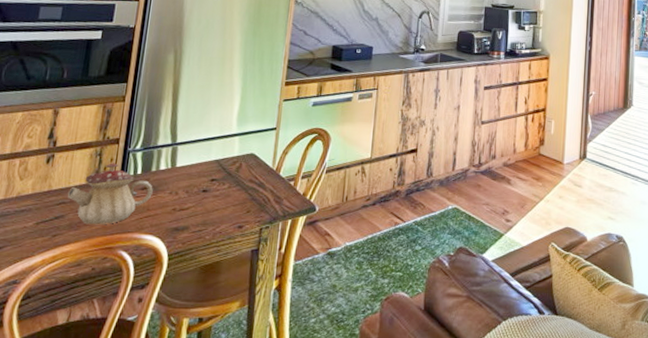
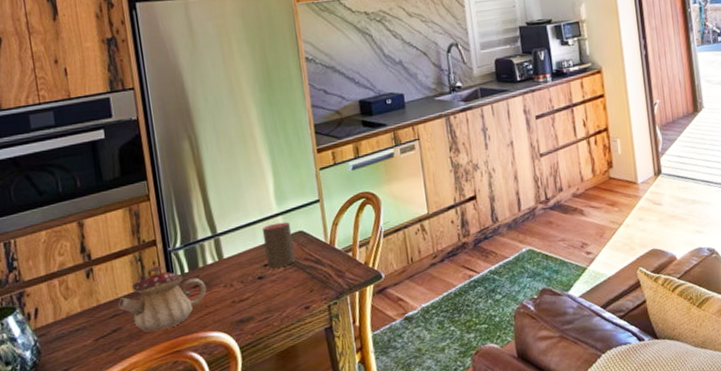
cup: none [214,142,245,184] -> present [261,221,296,268]

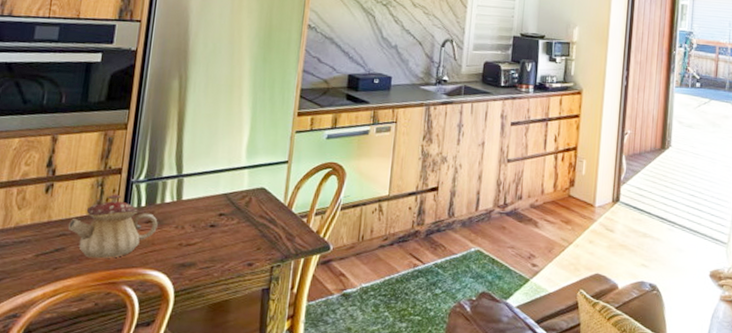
cup: present [261,221,296,268] -> none [223,175,255,219]

